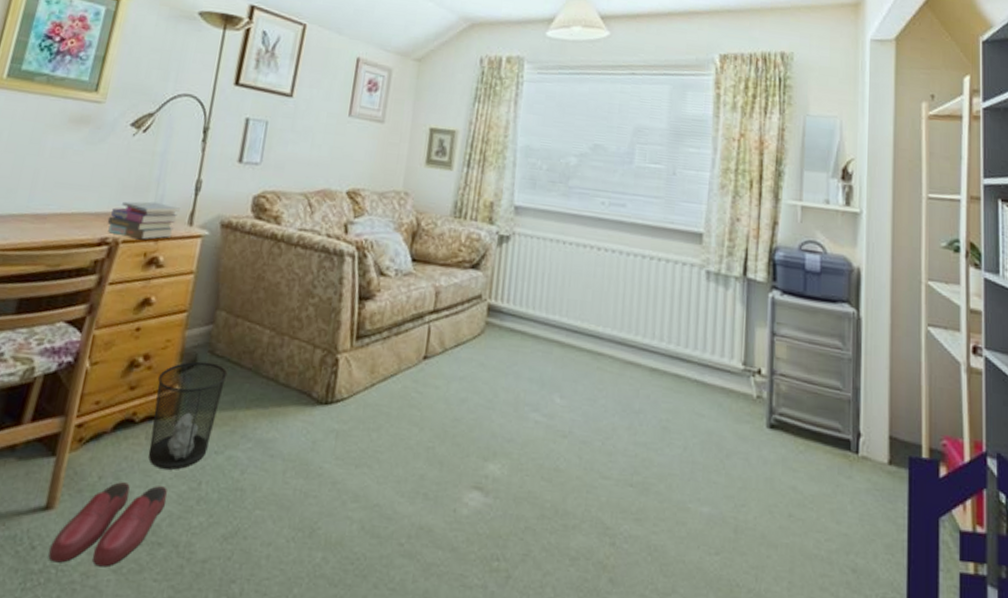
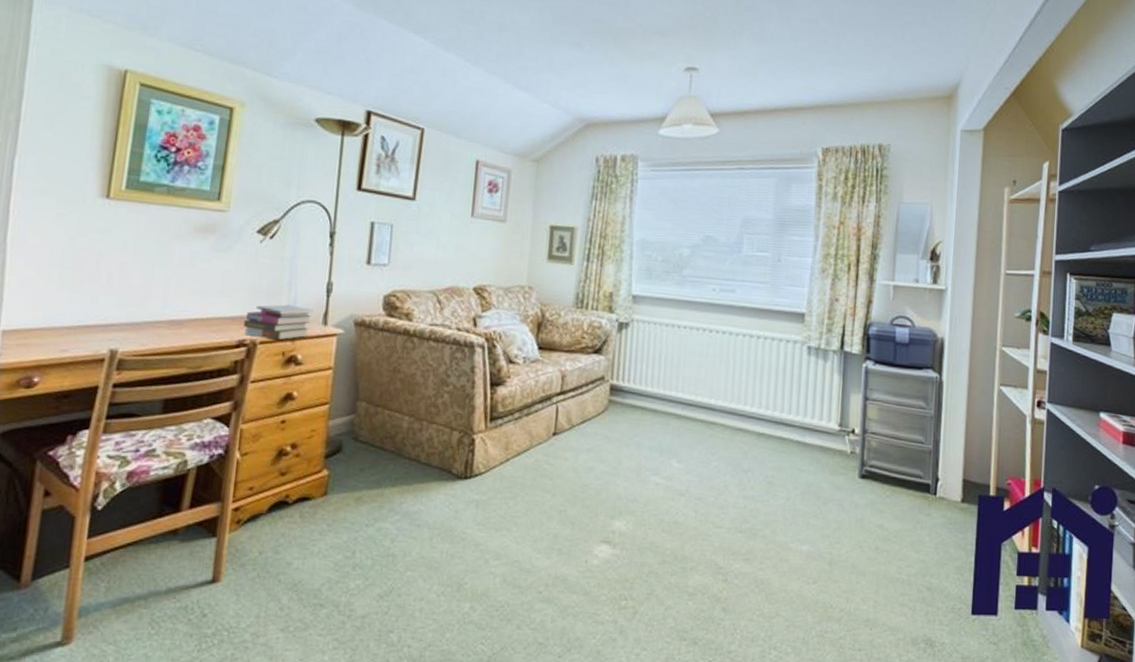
slippers: present [48,482,167,567] -> none [219,555,324,628]
waste bin: present [148,361,228,470] -> none [303,447,372,542]

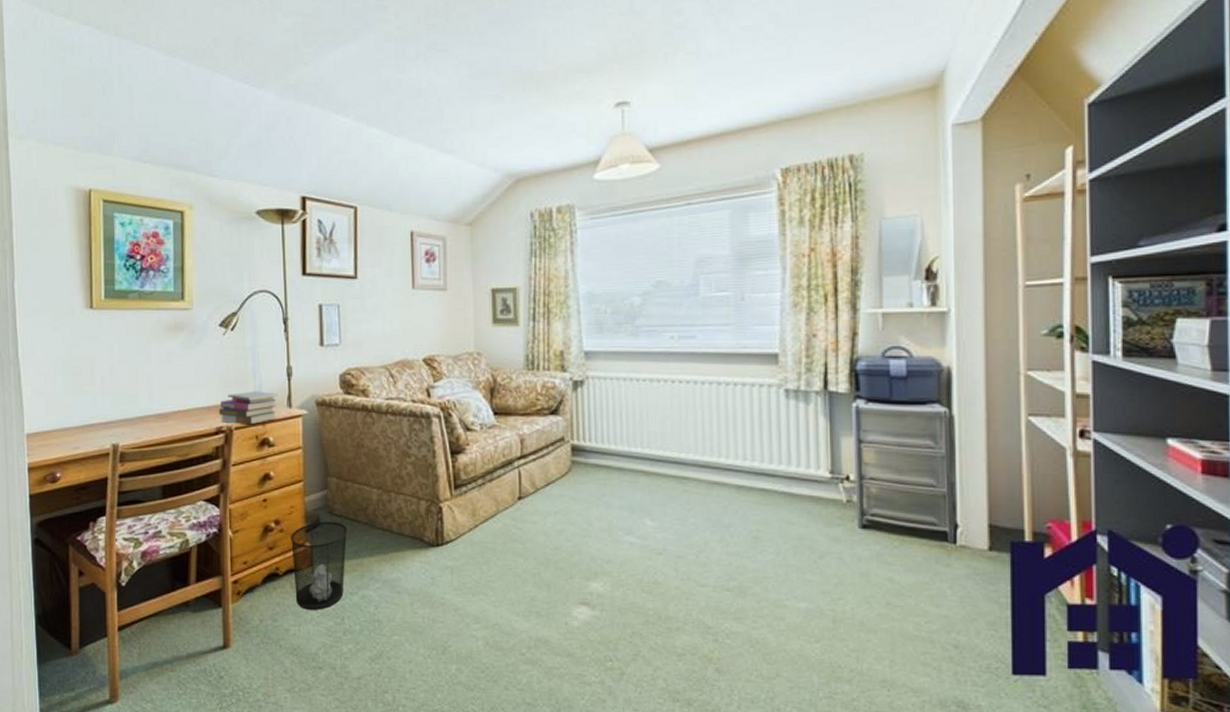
waste bin: none [303,447,372,542] -> present [291,521,348,610]

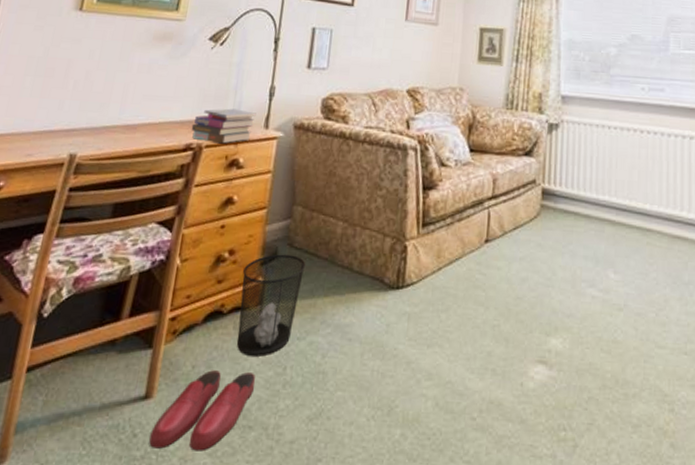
slippers: none [234,623,318,688] -> present [149,370,255,451]

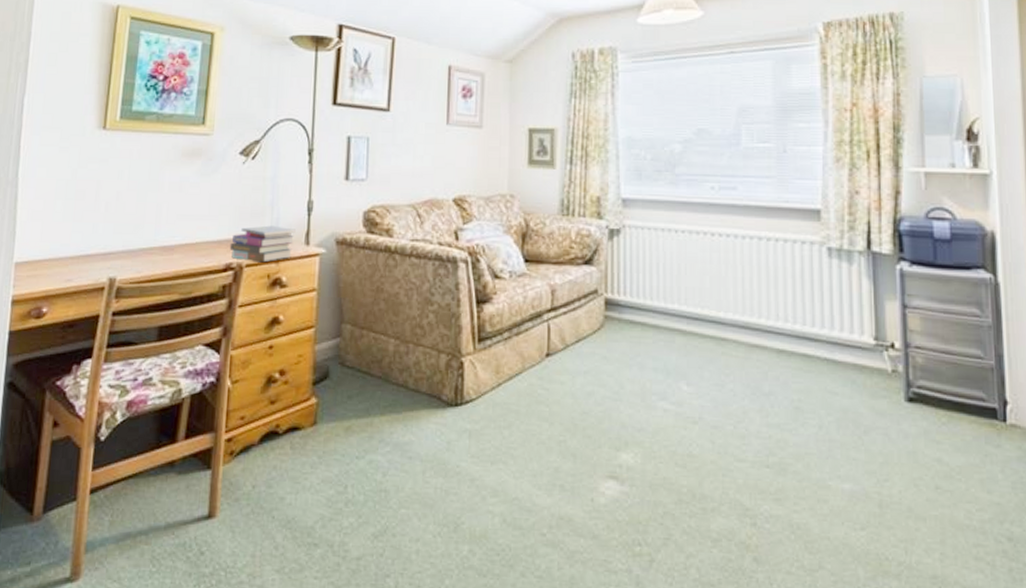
slippers: present [149,370,255,451] -> none [217,490,316,568]
waste bin: present [236,254,306,357] -> none [295,373,359,476]

